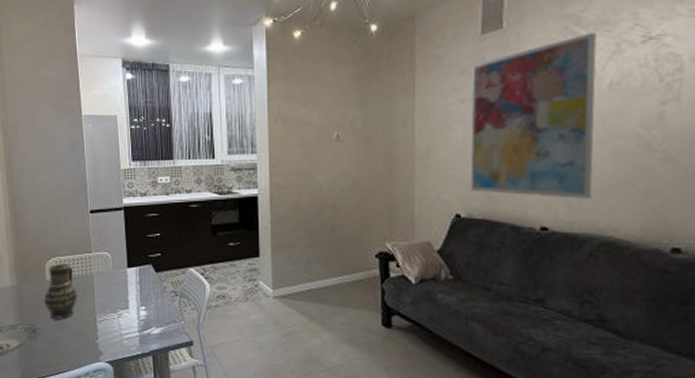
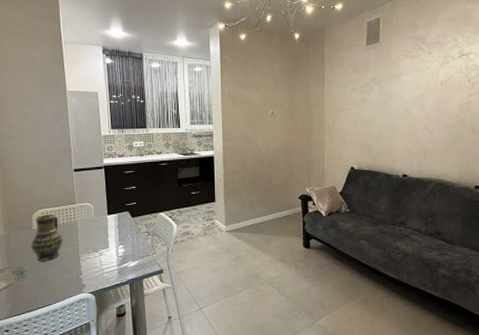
wall art: present [470,32,597,199] -> none [360,49,434,156]

